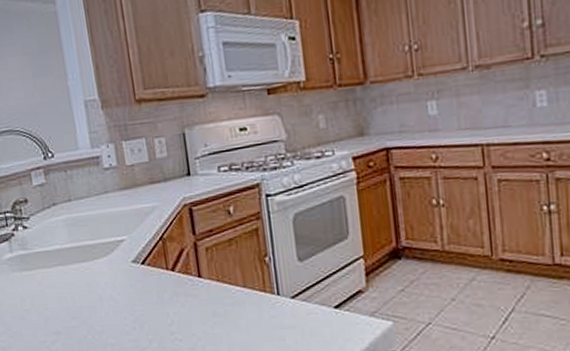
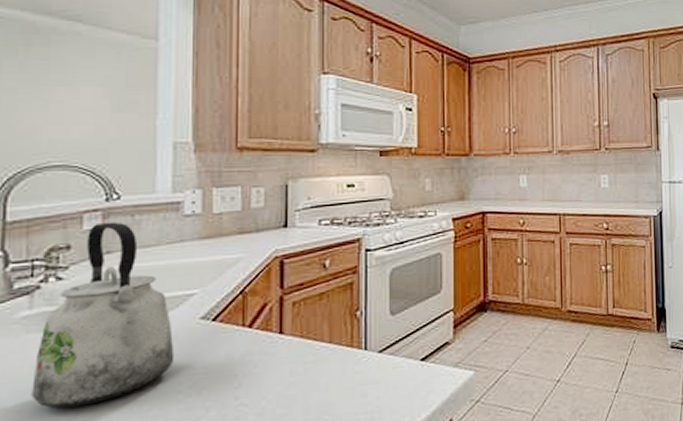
kettle: none [22,177,118,332] -> present [31,221,175,408]

